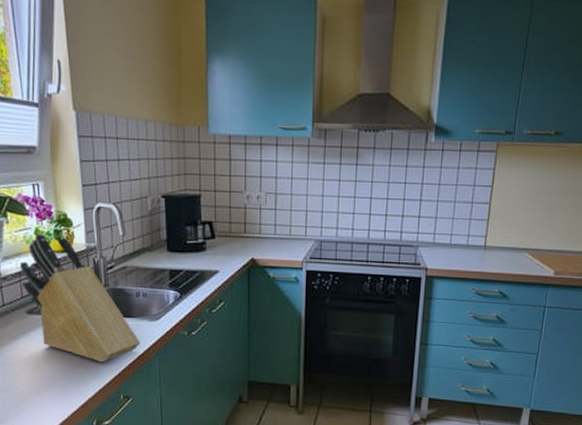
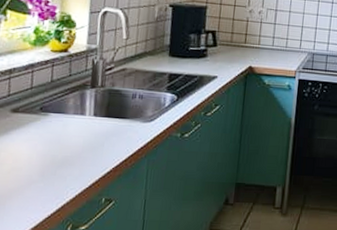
knife block: present [19,233,141,363] -> none [11,32,132,164]

